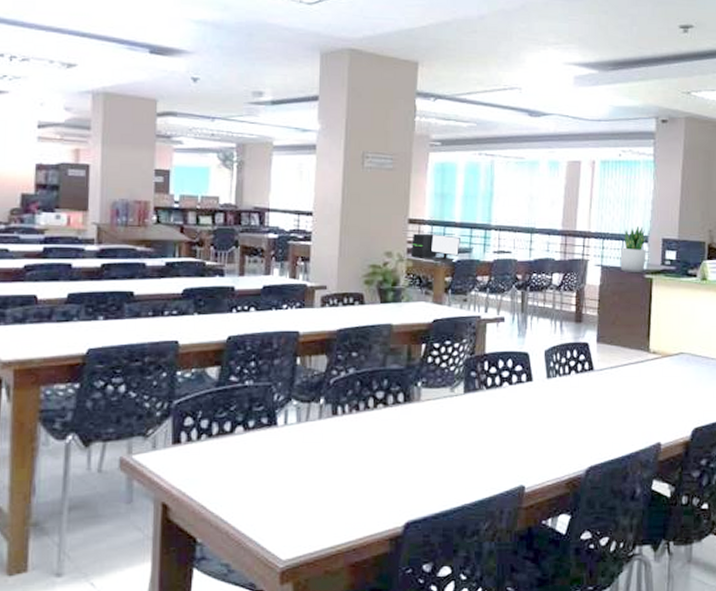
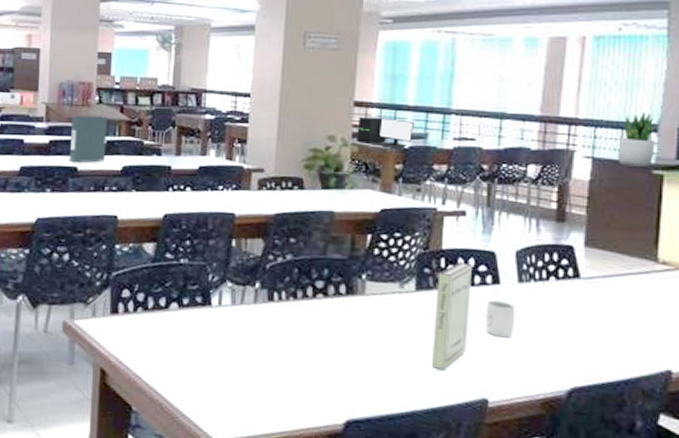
binder: none [124,236,166,287] -> present [69,115,108,163]
book: none [478,364,511,465] -> present [431,262,473,371]
mug: none [521,396,545,429] -> present [485,300,515,338]

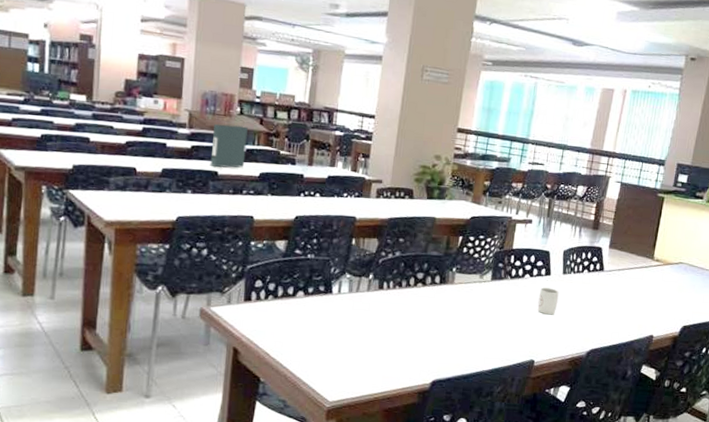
desktop computer: present [355,116,414,149] -> none [456,141,501,170]
book: present [431,262,473,371] -> none [497,259,534,340]
planter: present [618,112,655,169] -> none [637,150,664,192]

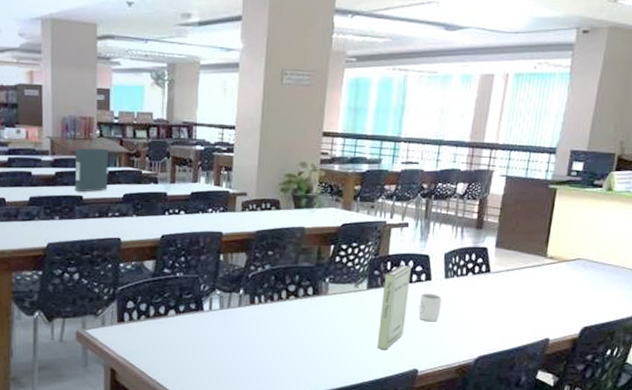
book: none [497,259,534,340] -> present [377,264,412,350]

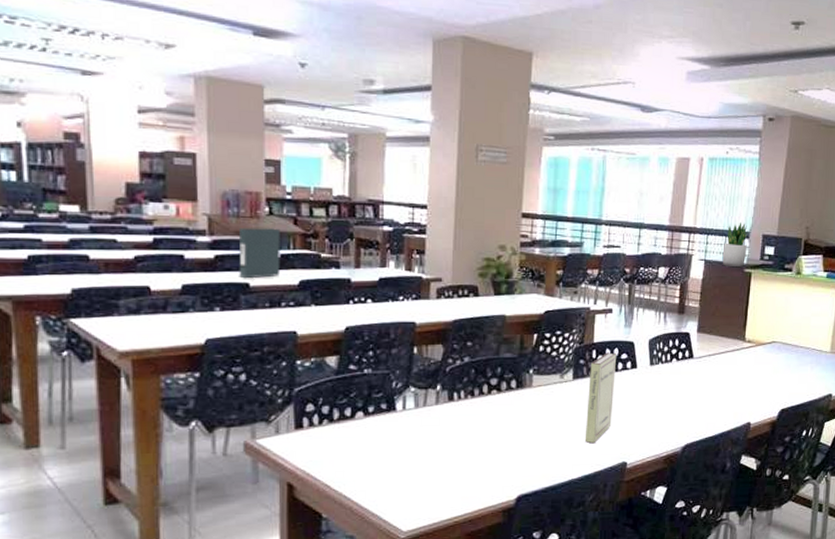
mug: present [418,293,442,322] -> none [625,382,648,411]
planter: none [525,137,555,184] -> present [722,222,748,268]

